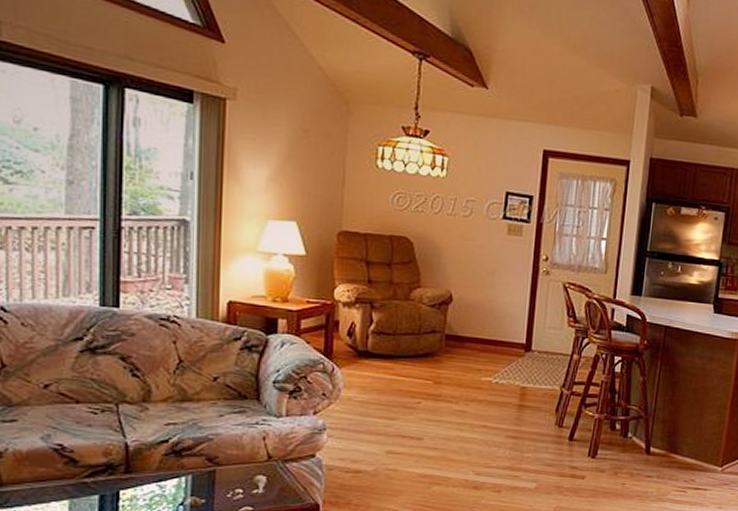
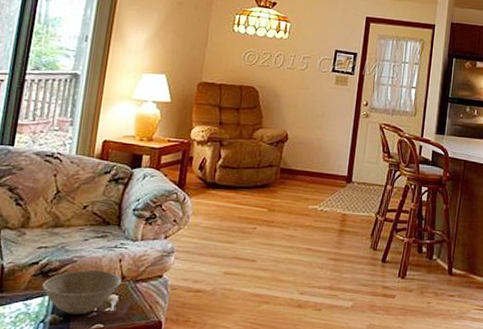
bowl: none [175,448,268,497] -> present [41,269,122,315]

